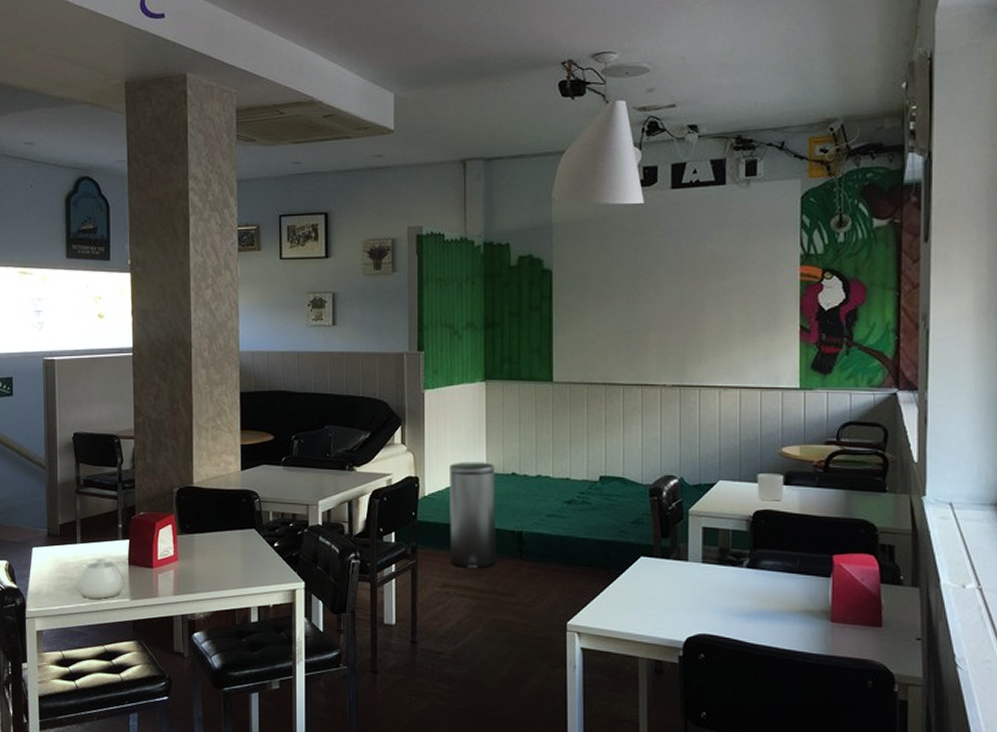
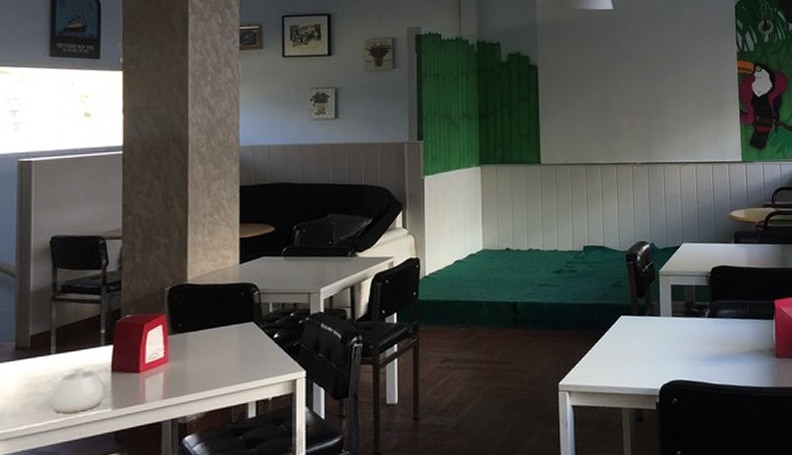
pedal bin: present [450,462,496,568] -> none [449,240,493,342]
mug: present [757,474,784,501] -> none [712,234,734,259]

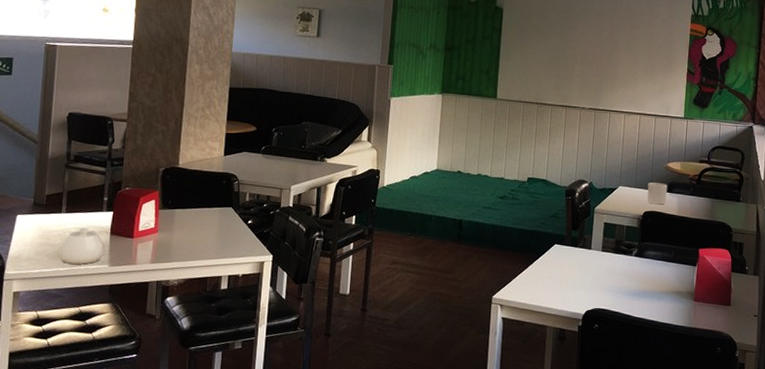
mug: none [712,234,734,259] -> present [647,182,668,205]

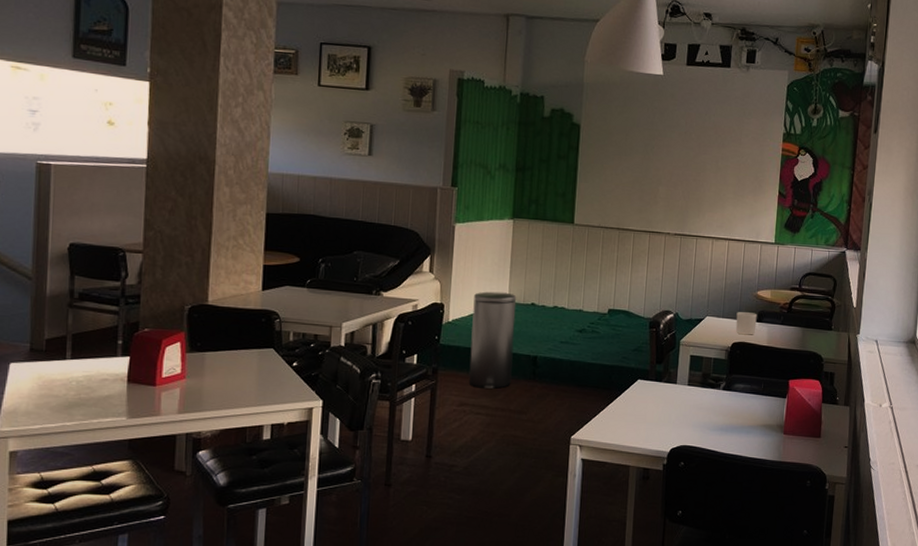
sugar bowl: present [58,227,105,265] -> none [63,375,122,417]
pedal bin: none [400,159,445,249] -> present [468,291,517,389]

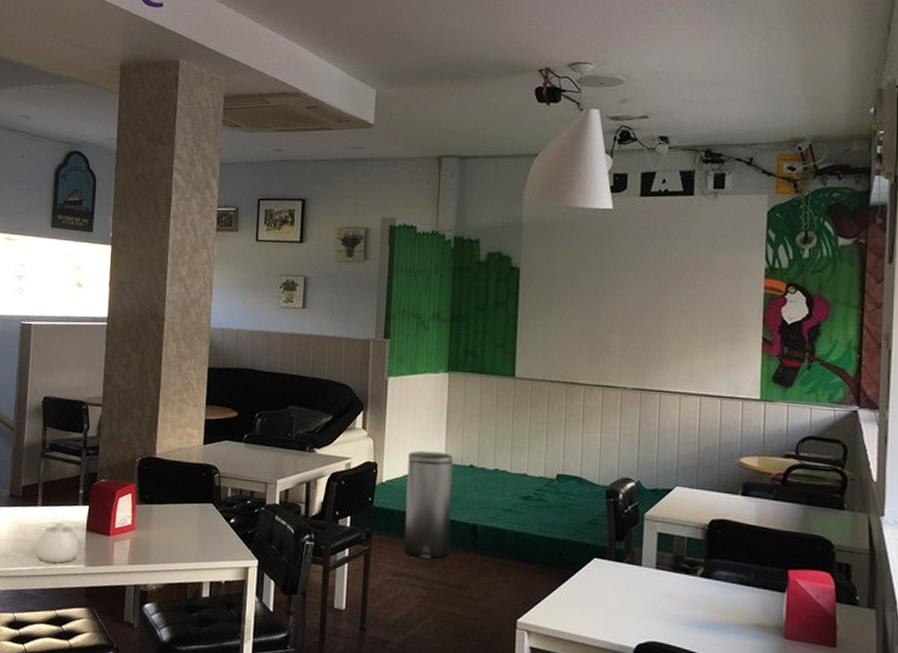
sugar bowl: none [63,375,122,417] -> present [34,522,81,564]
mug: present [735,312,757,335] -> none [713,482,742,512]

